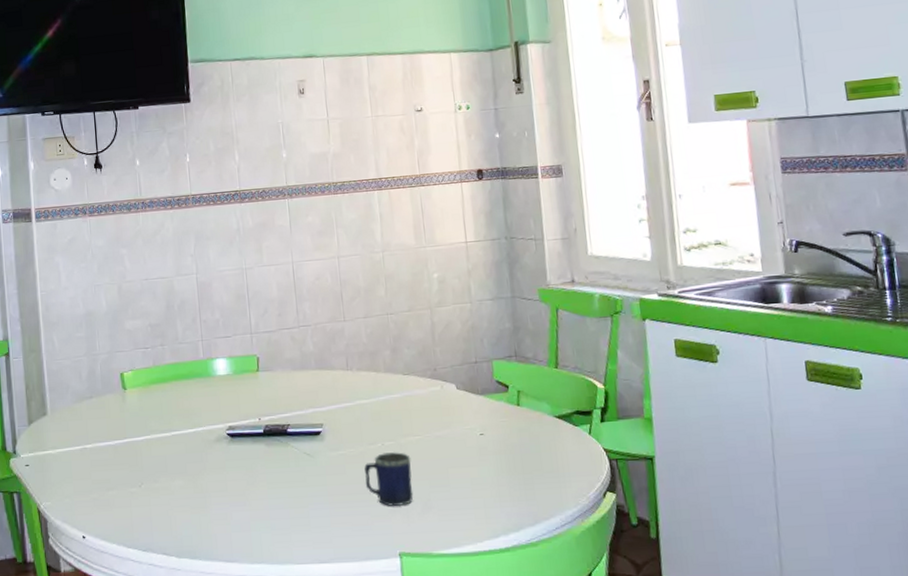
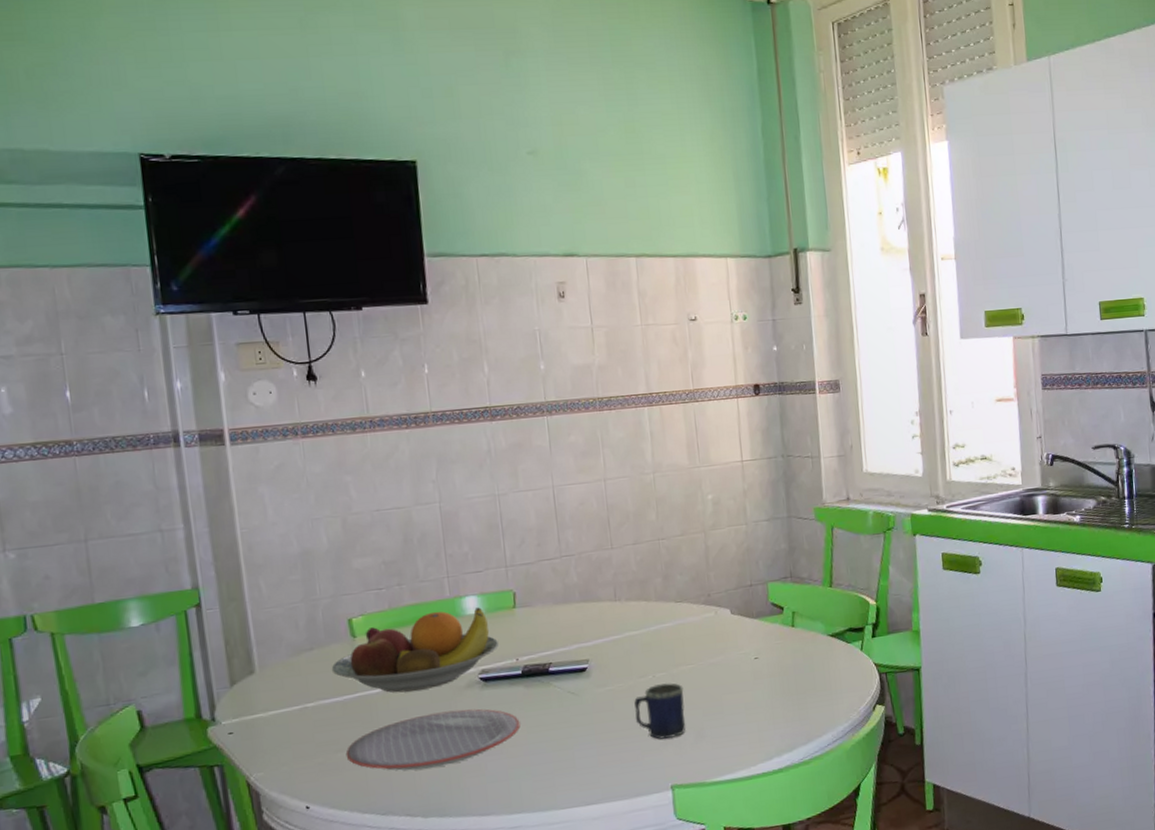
fruit bowl: none [106,369,244,442] -> present [331,607,499,693]
plate: none [115,461,262,513] -> present [345,708,521,771]

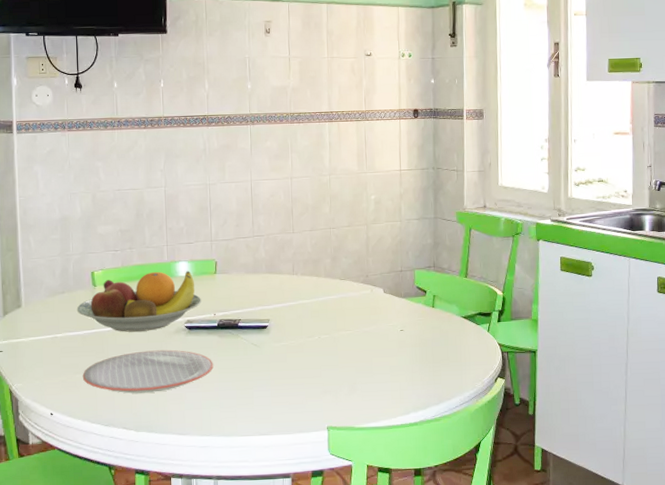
mug: present [634,683,686,739] -> none [303,344,342,388]

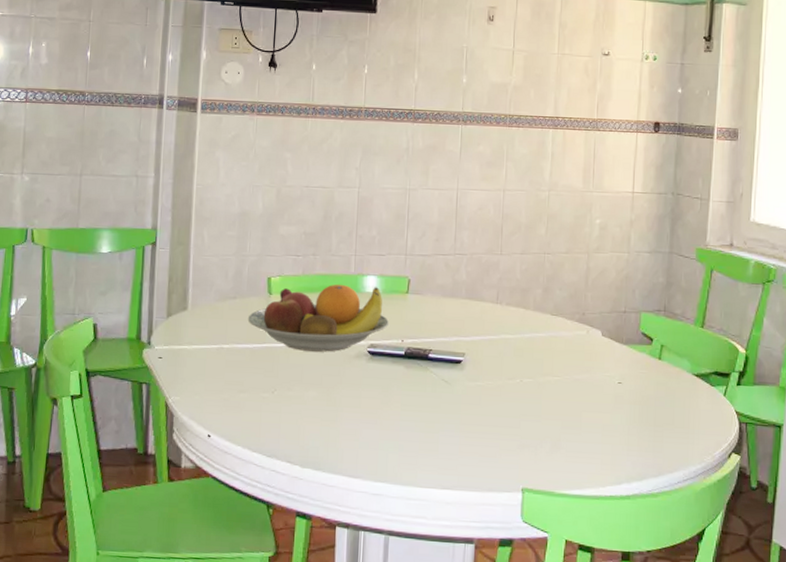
plate: present [82,349,214,394] -> none [247,374,396,425]

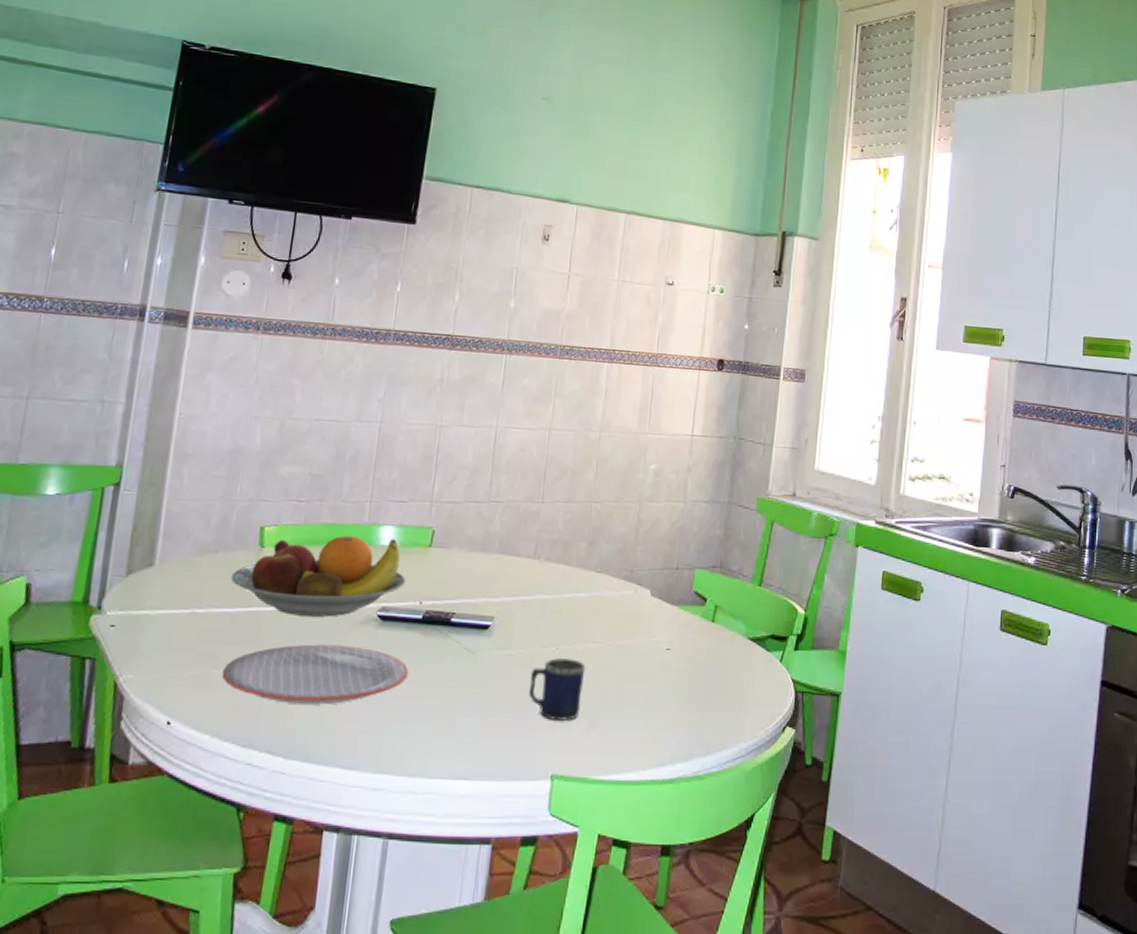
plate: none [247,374,396,425] -> present [222,644,409,705]
mug: none [499,389,547,443] -> present [529,658,586,721]

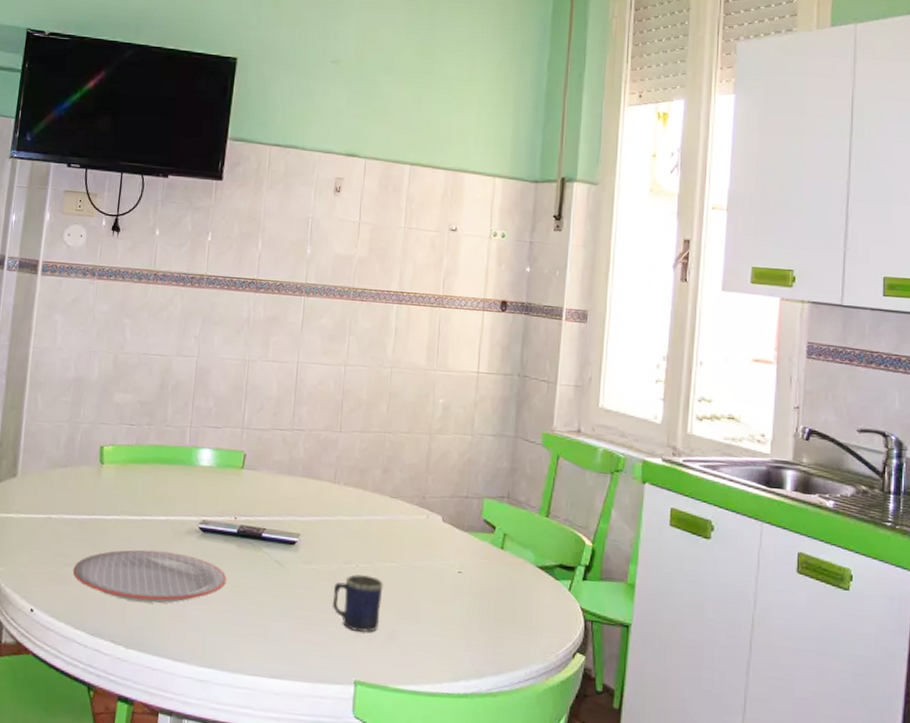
fruit bowl: present [230,535,406,617] -> none [77,456,222,527]

